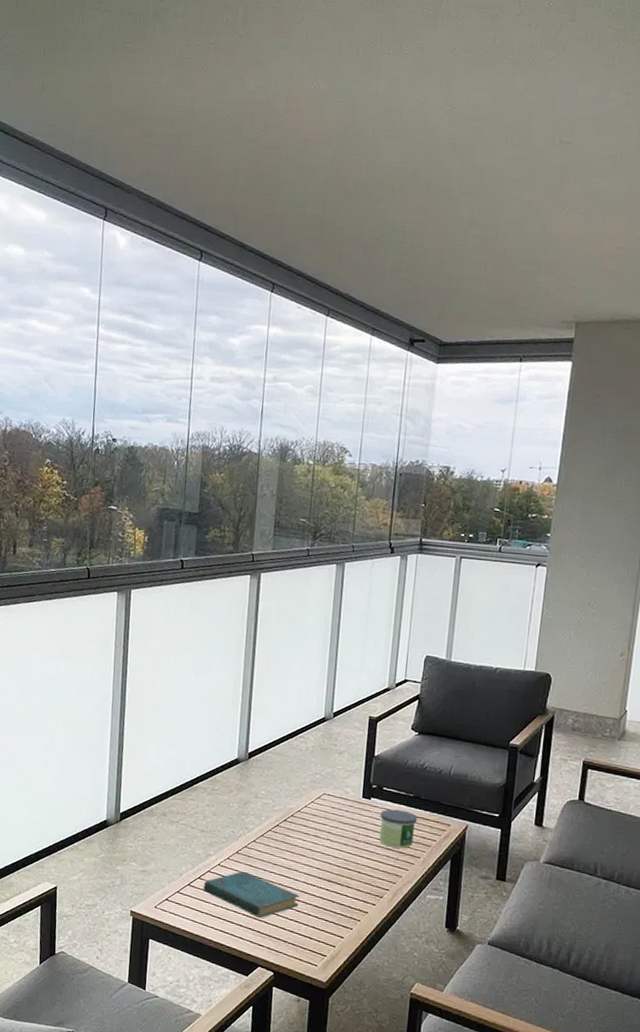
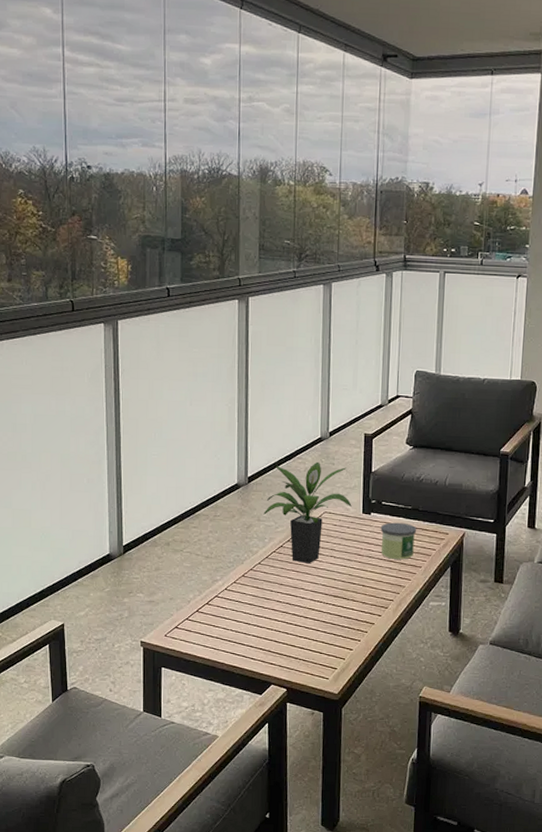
book: present [203,871,299,919] -> none [212,593,307,638]
potted plant: none [261,742,352,845] -> present [263,461,352,563]

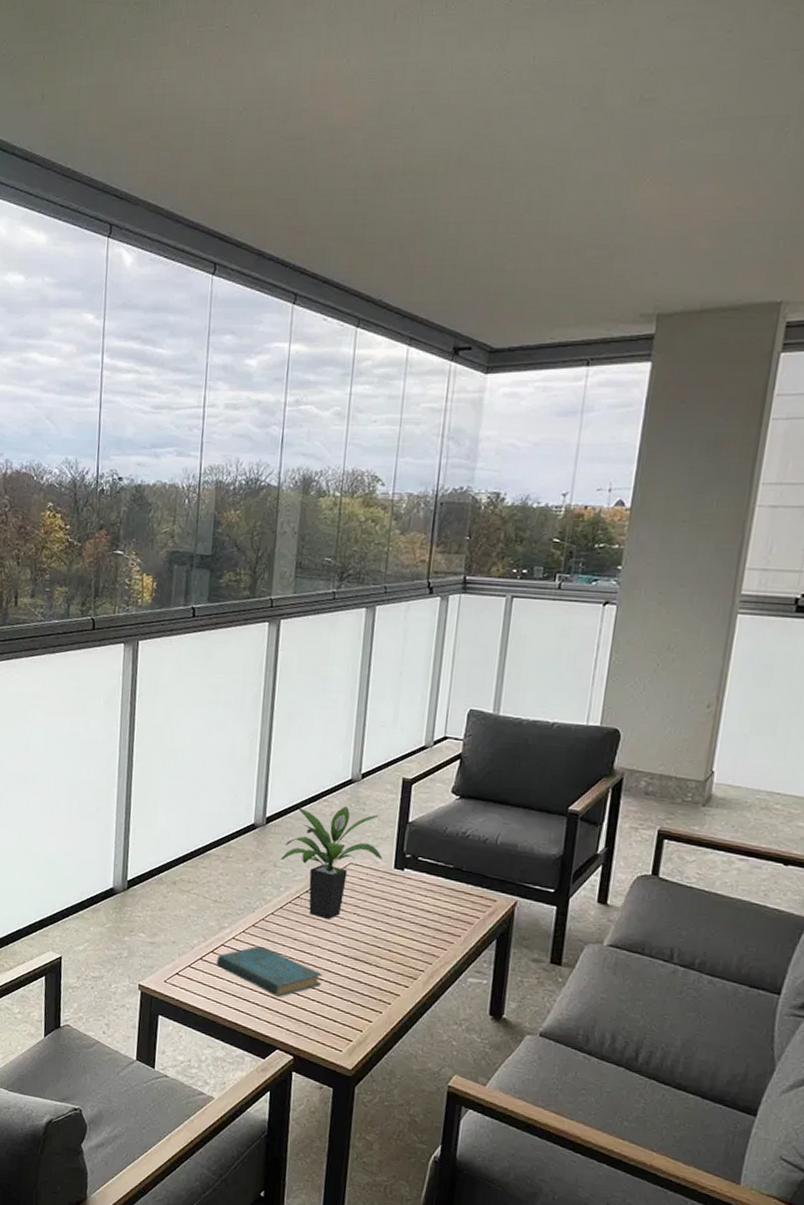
book: none [212,593,307,638] -> present [216,945,322,998]
candle: present [380,522,417,560] -> none [413,881,458,926]

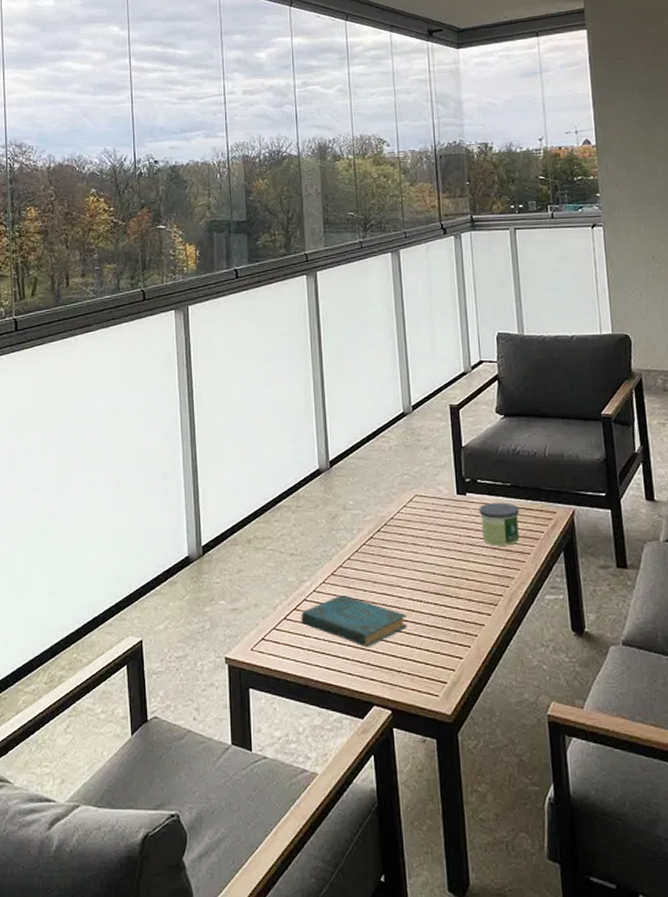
potted plant: present [280,806,382,919] -> none [349,439,444,556]
candle: none [413,881,458,926] -> present [479,502,520,546]

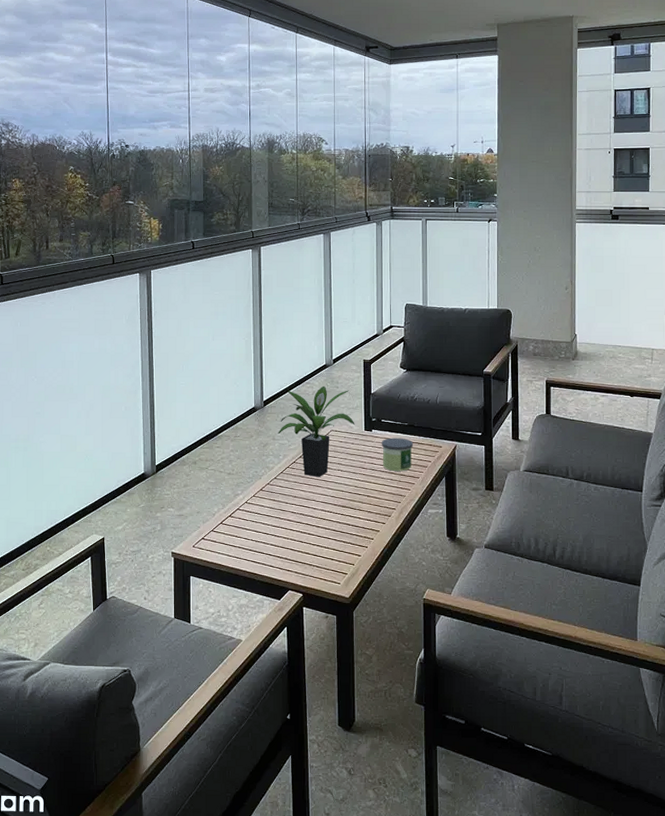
book: present [301,594,407,648] -> none [234,506,319,547]
potted plant: none [349,439,444,556] -> present [278,386,355,477]

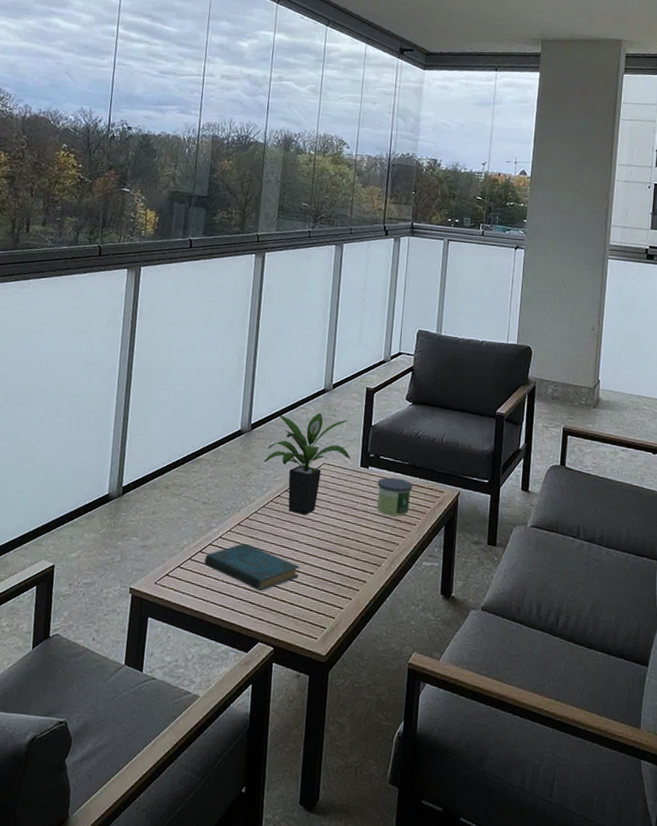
book: none [234,506,319,547] -> present [204,543,300,592]

